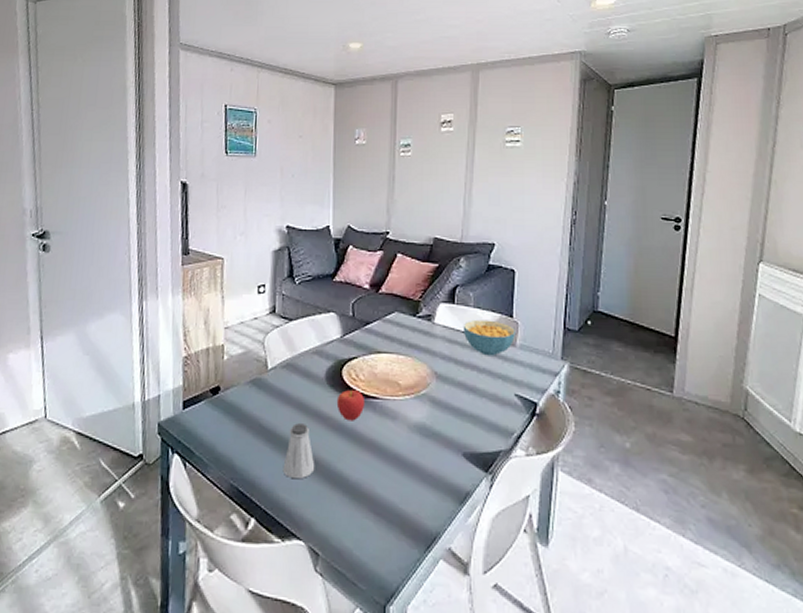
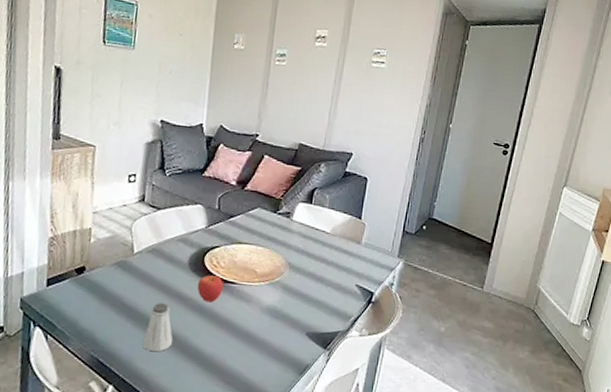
cereal bowl: present [462,319,515,356] -> none [317,219,362,252]

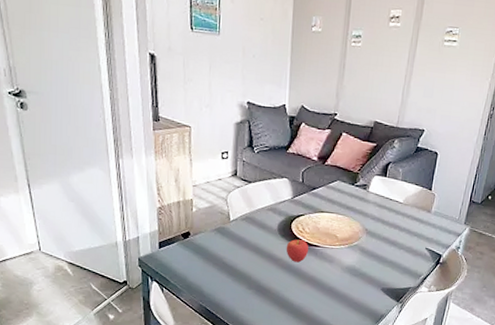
saltshaker: present [142,303,173,352] -> none [241,262,268,303]

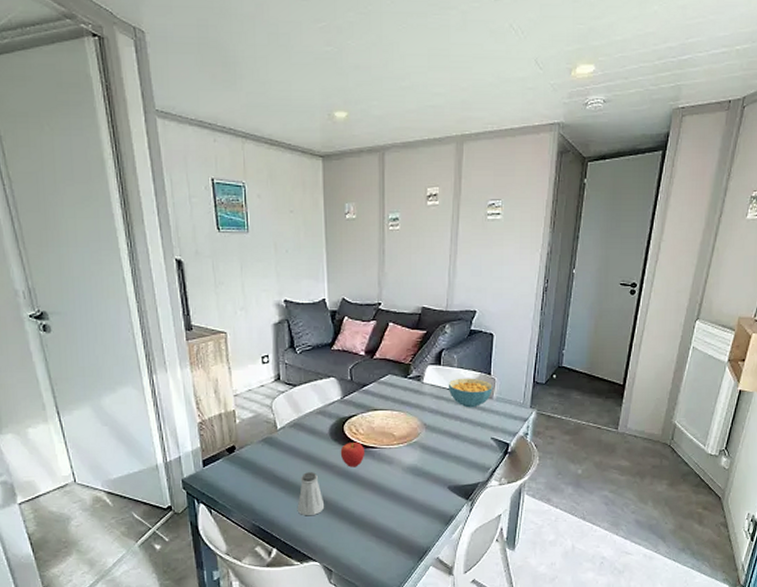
saltshaker: none [241,262,268,303] -> present [297,472,325,516]
cereal bowl: none [391,190,432,219] -> present [448,378,493,408]

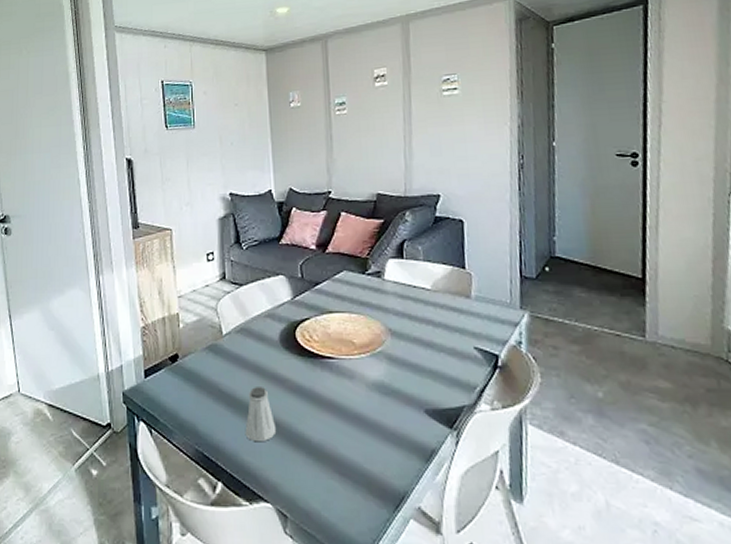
apple: present [340,442,365,468] -> none [292,352,322,382]
cereal bowl: present [448,378,493,408] -> none [414,273,470,310]

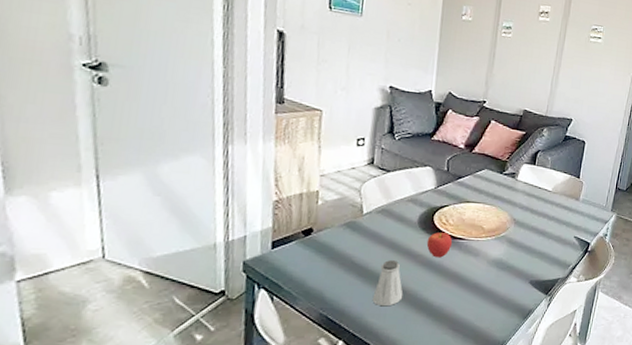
apple: none [292,352,322,382] -> present [426,232,453,258]

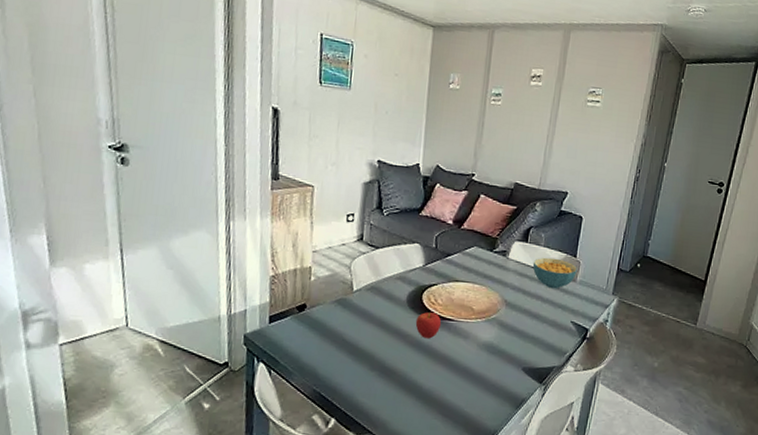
saltshaker: present [372,260,404,307] -> none [362,339,393,387]
cereal bowl: none [540,178,580,208] -> present [532,257,577,289]

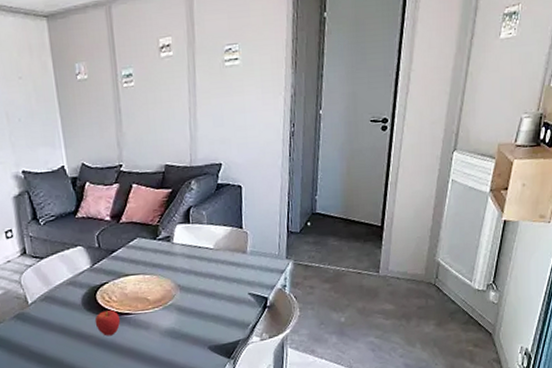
cereal bowl: present [532,257,577,289] -> none [199,233,246,265]

